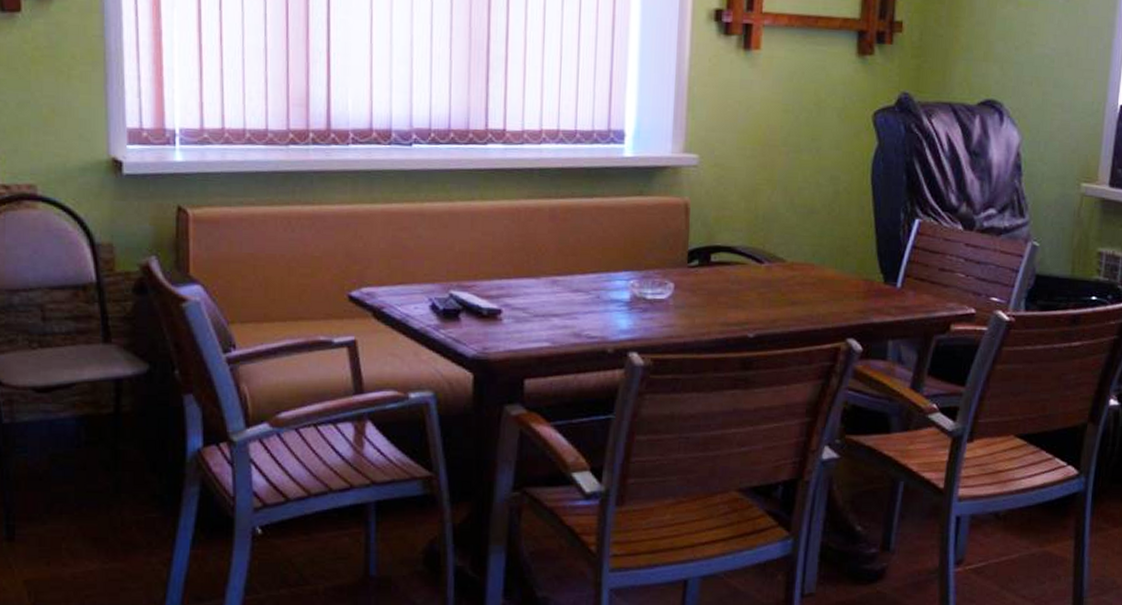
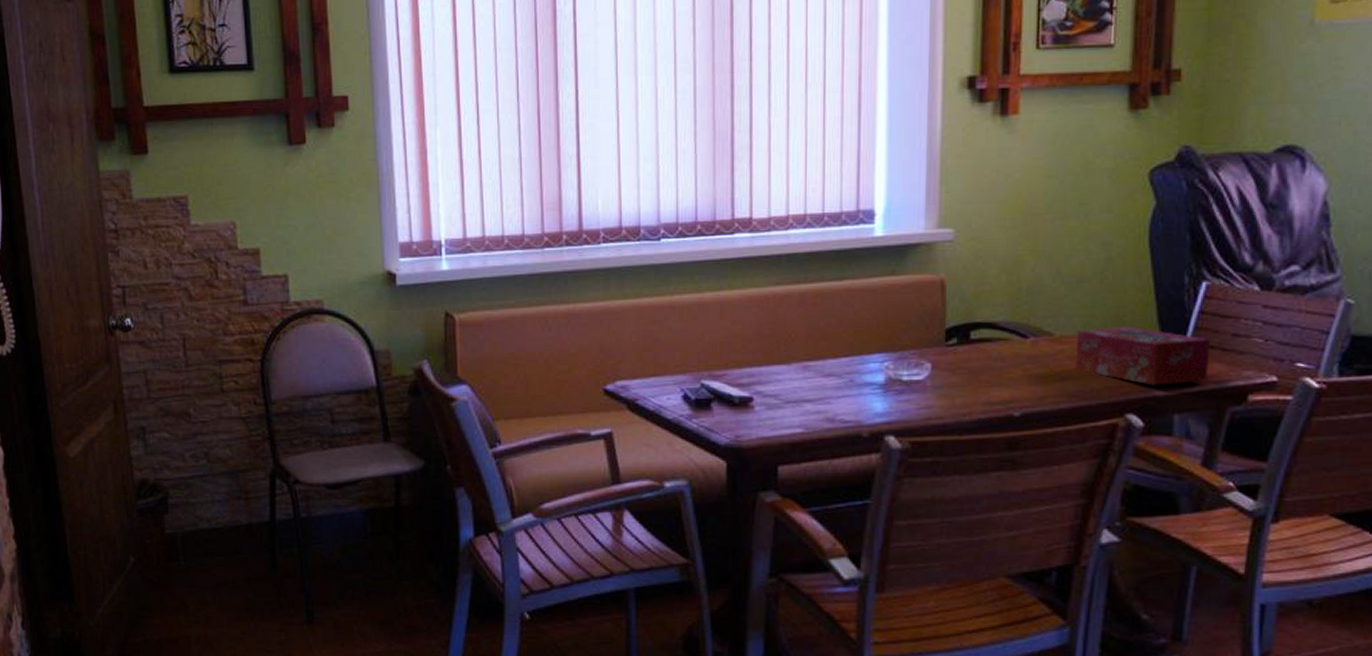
tissue box: none [805,256,920,313] -> present [1076,326,1210,386]

